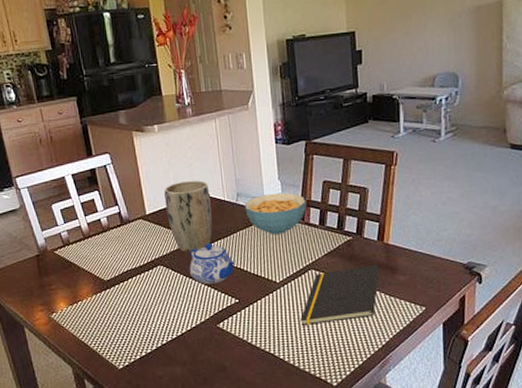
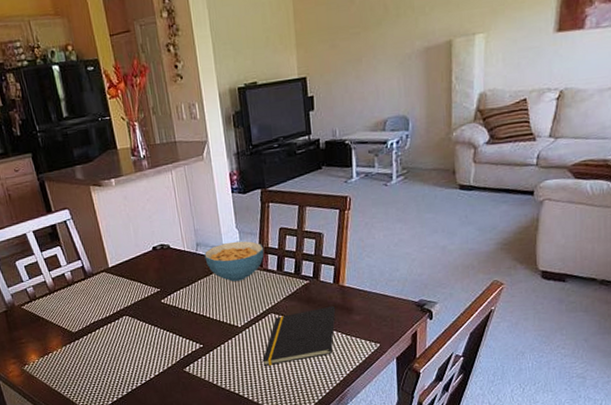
plant pot: present [164,181,213,252] -> none [125,232,174,302]
teapot: present [189,242,236,284] -> none [154,292,199,332]

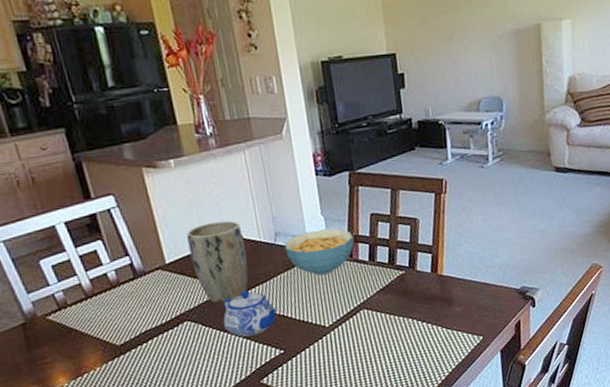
plant pot: none [125,232,174,302] -> present [187,221,249,304]
teapot: none [154,292,199,332] -> present [223,290,278,337]
notepad: present [262,305,336,366] -> none [354,297,435,370]

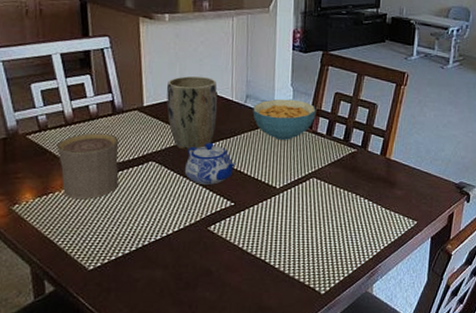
cup: none [80,299,156,375] -> present [56,133,119,200]

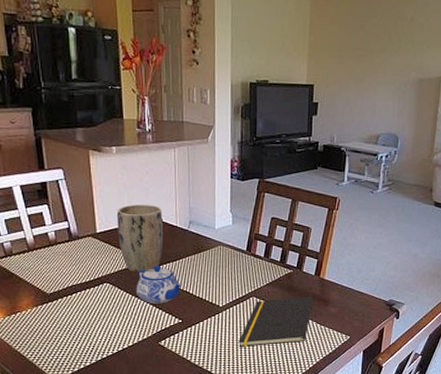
cup: present [56,133,119,200] -> none [21,258,78,318]
cereal bowl: present [253,99,316,140] -> none [196,224,254,262]
notepad: none [296,177,379,233] -> present [239,296,314,347]

